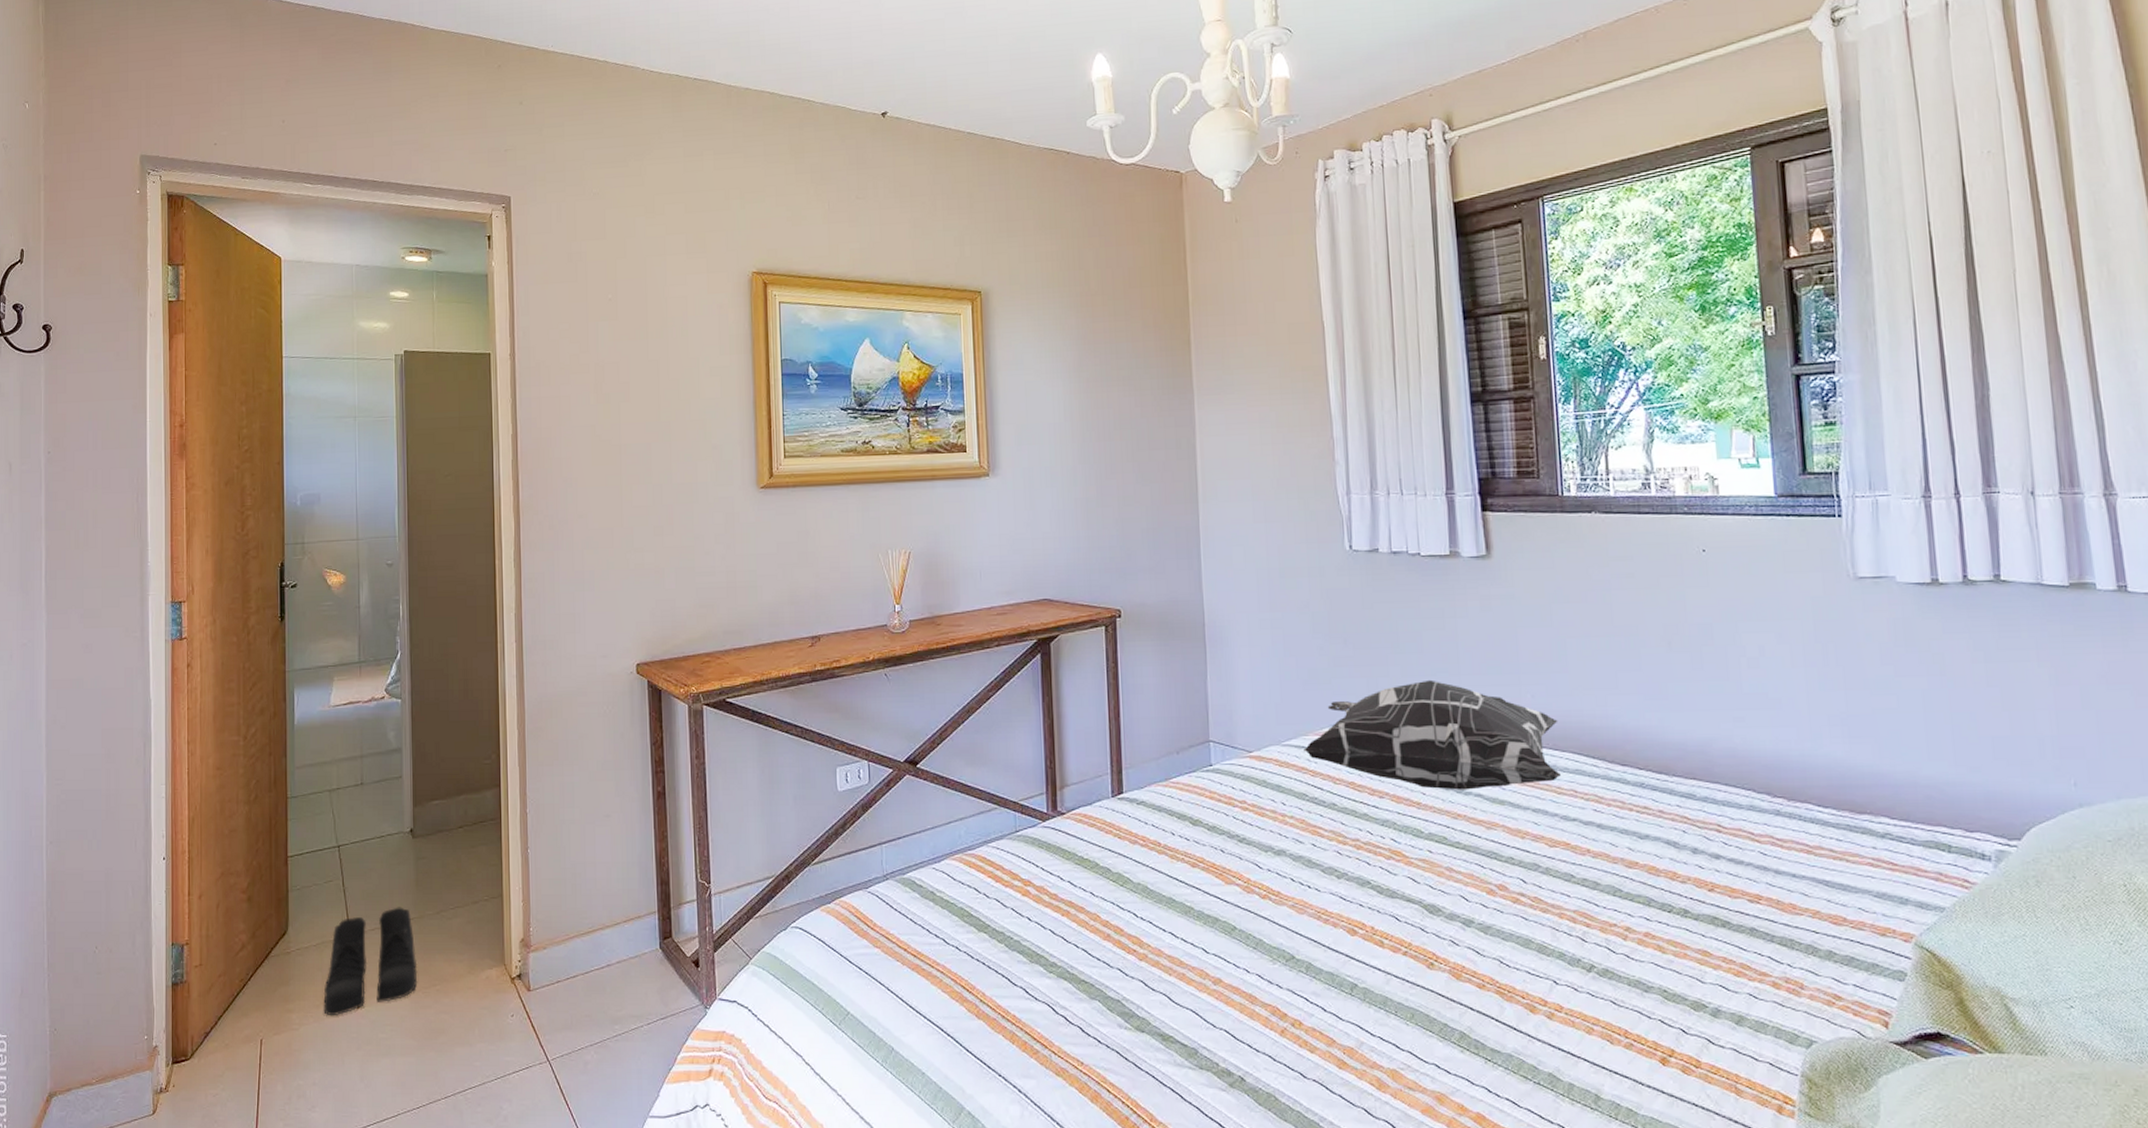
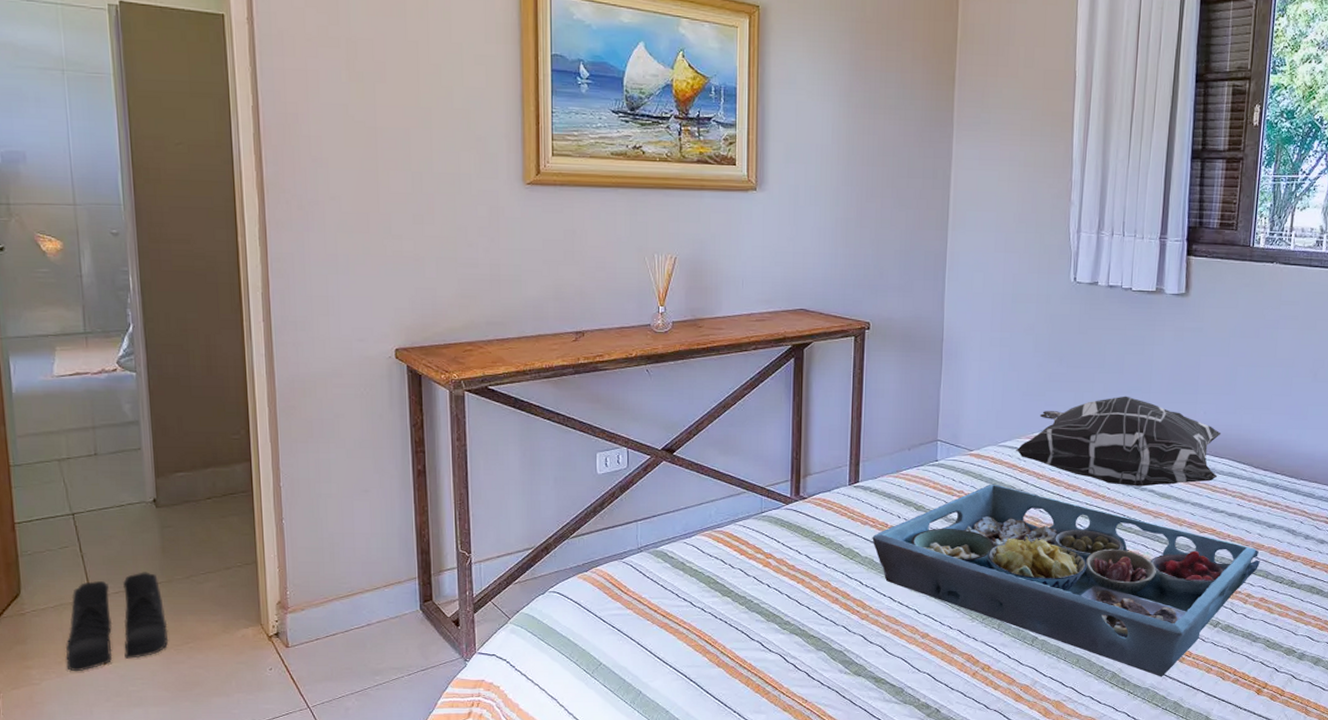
serving tray: none [1144,792,1636,1039] -> present [872,485,1260,677]

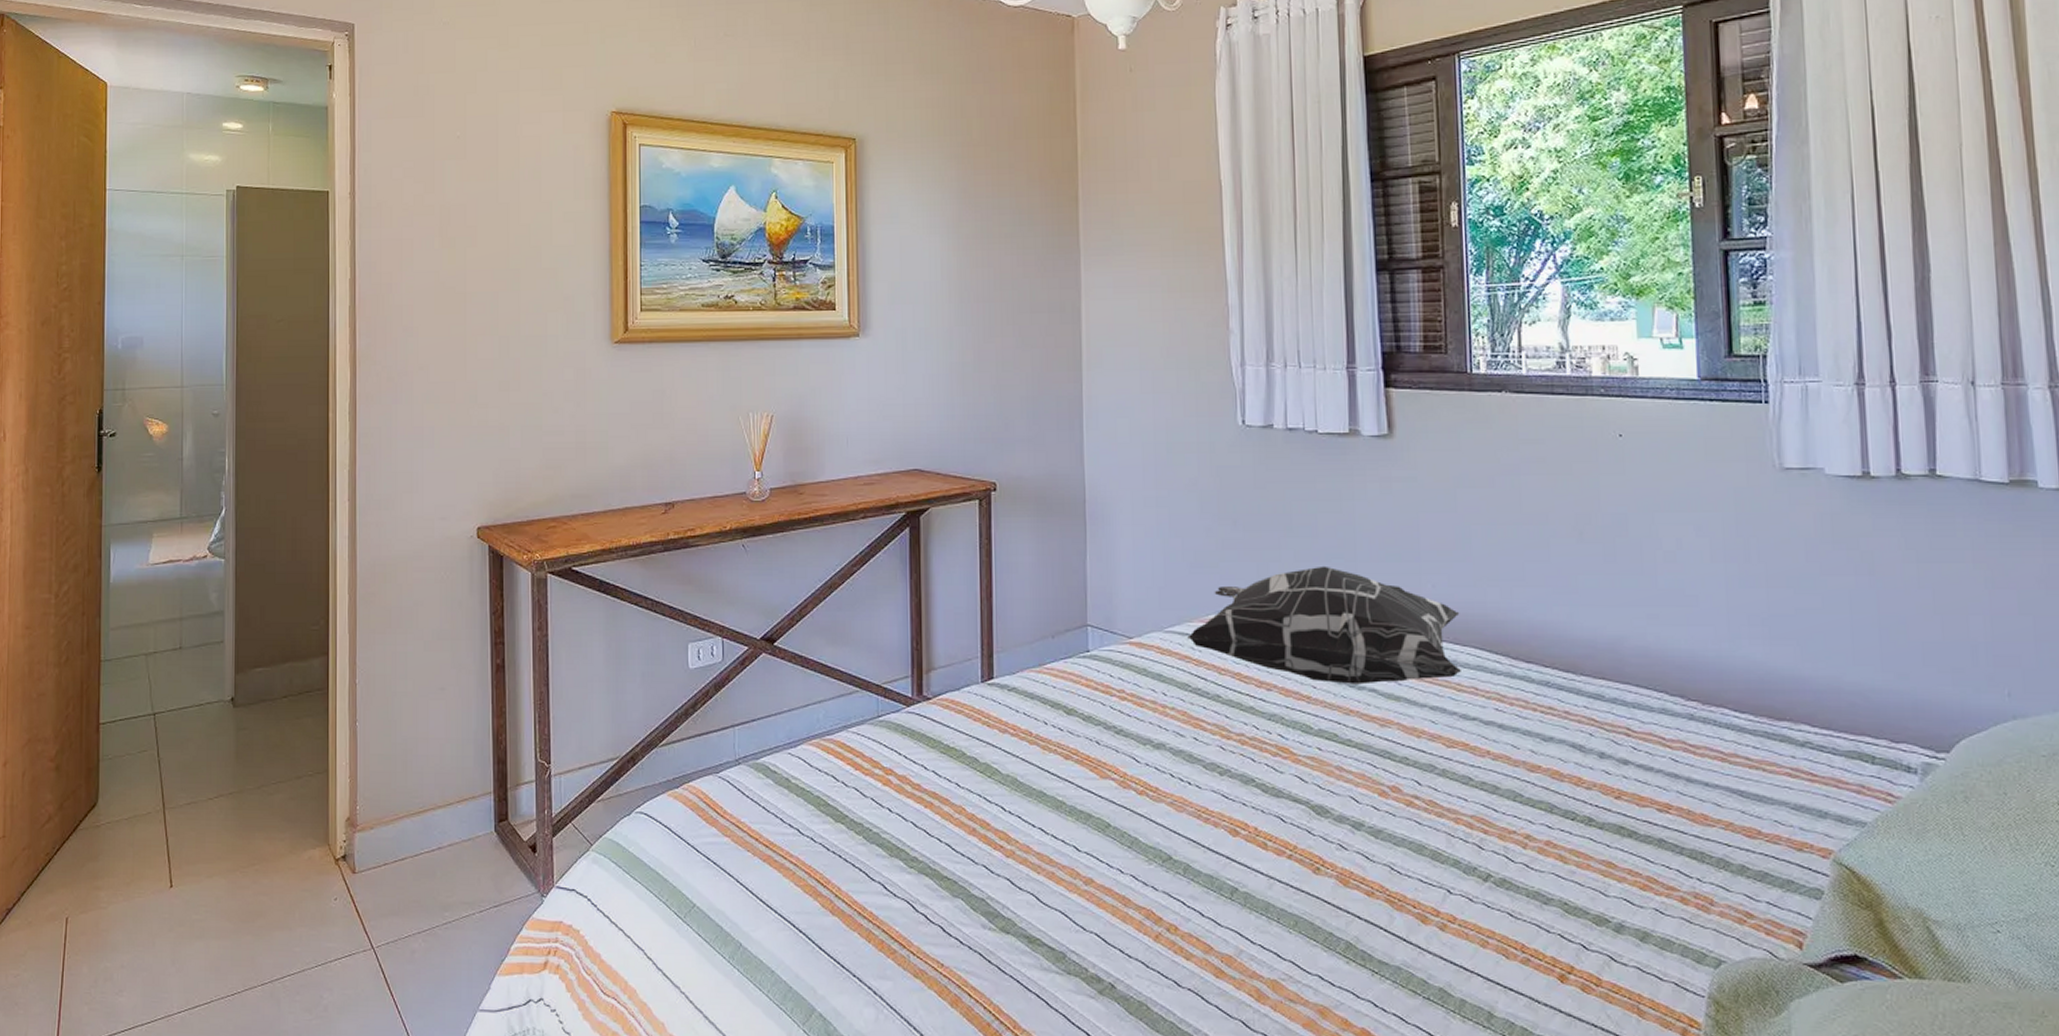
boots: present [65,572,169,672] -> none [134,780,236,895]
serving tray: present [872,485,1260,677] -> none [1014,682,1538,951]

